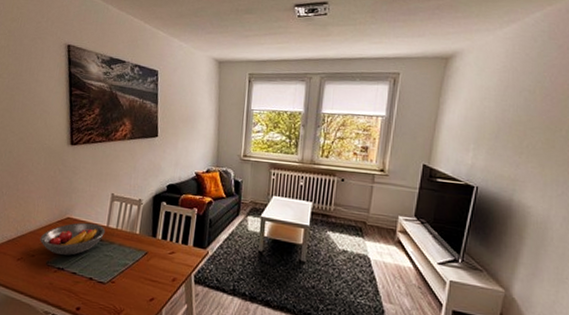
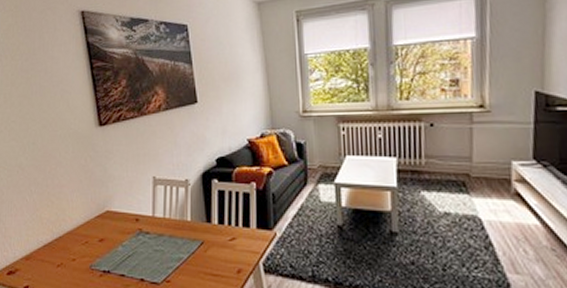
fruit bowl: present [40,222,106,256] -> none [79,214,152,255]

